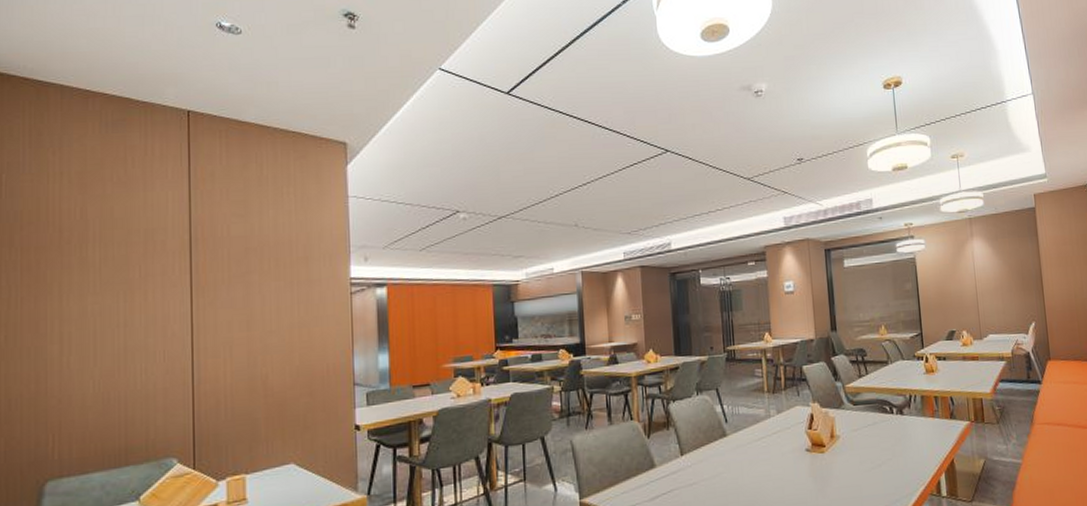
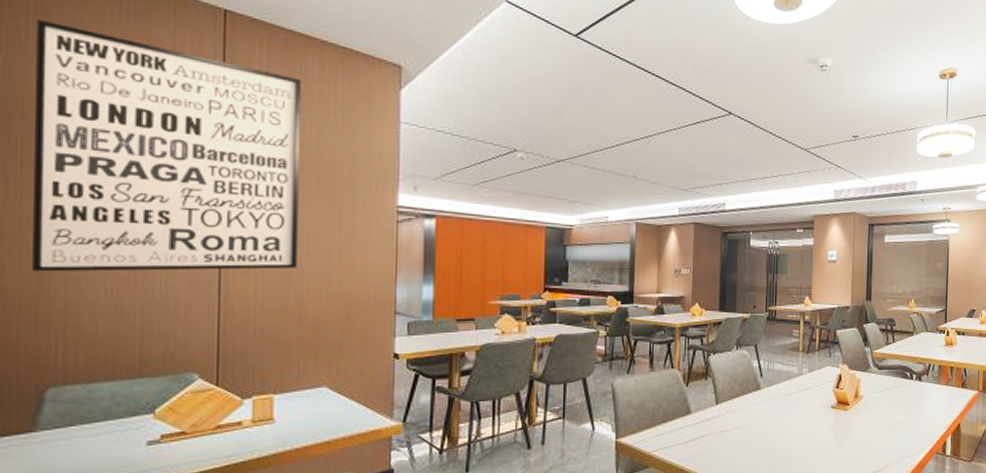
wall art: none [30,139,261,372] -> present [31,19,301,272]

